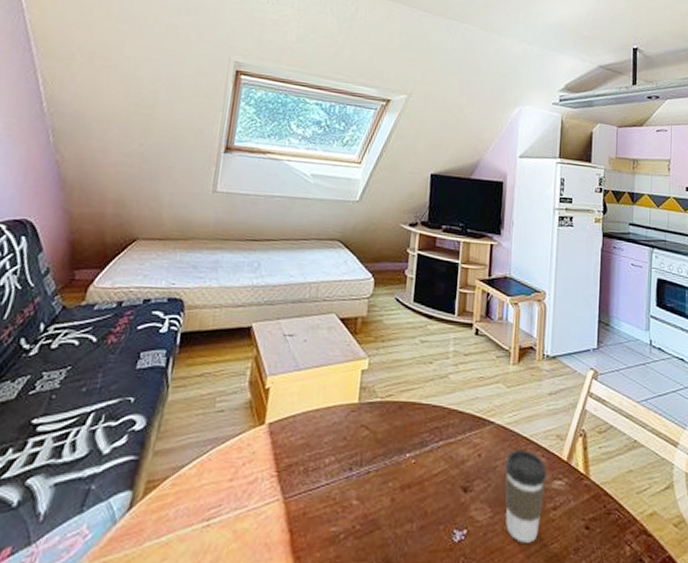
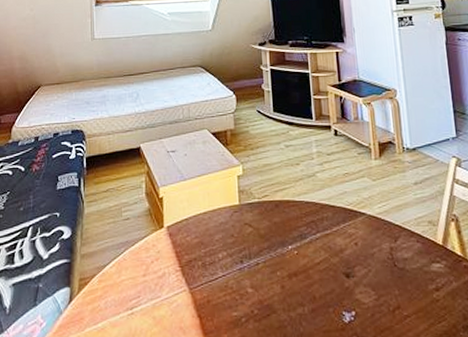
coffee cup: present [505,450,547,543] -> none [382,237,425,322]

